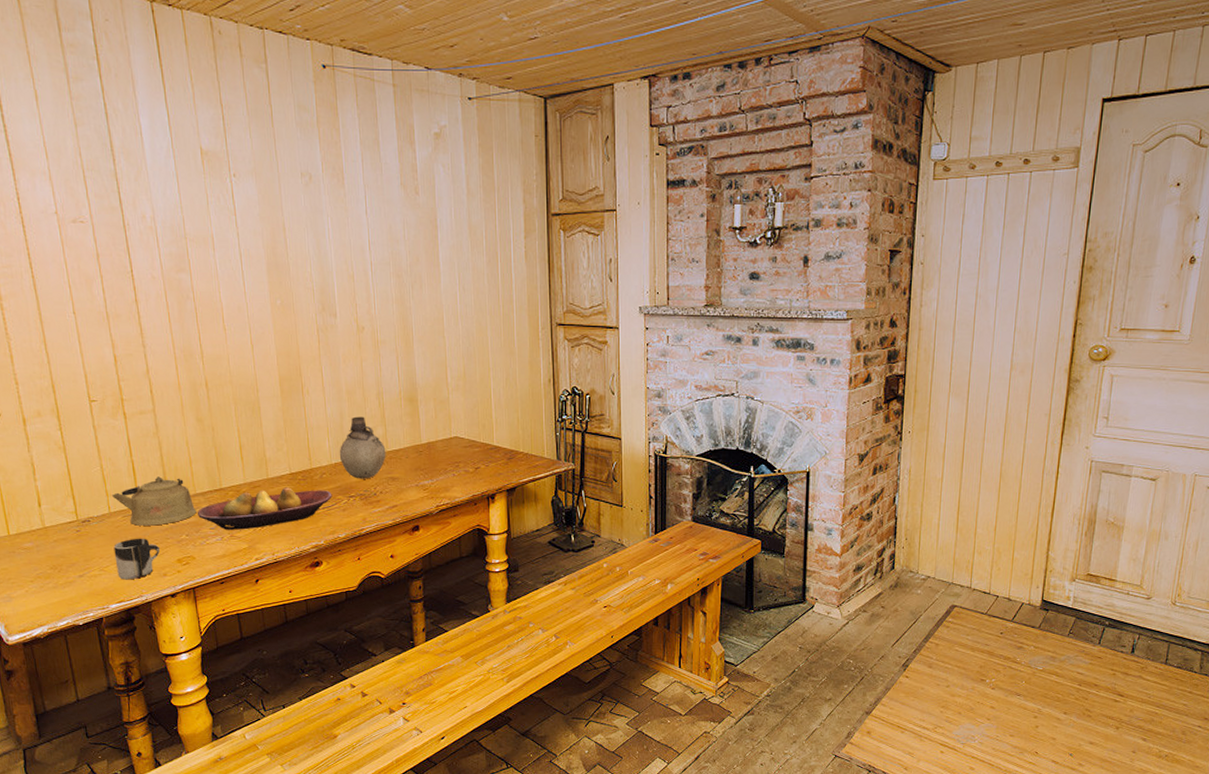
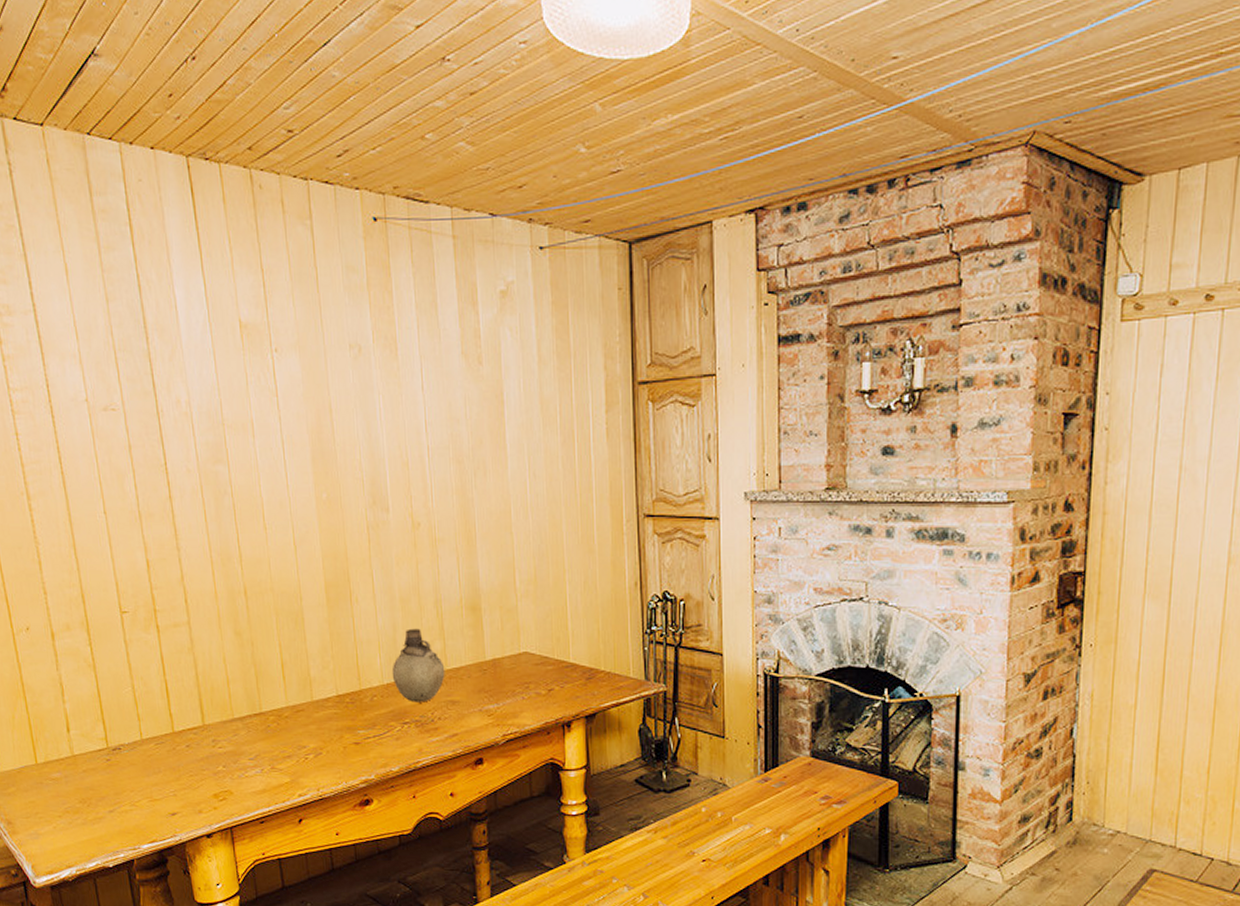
kettle: present [111,476,197,526] -> none [143,698,235,755]
cup: present [113,538,161,580] -> none [145,769,195,817]
fruit bowl: present [198,487,332,530] -> none [236,712,384,761]

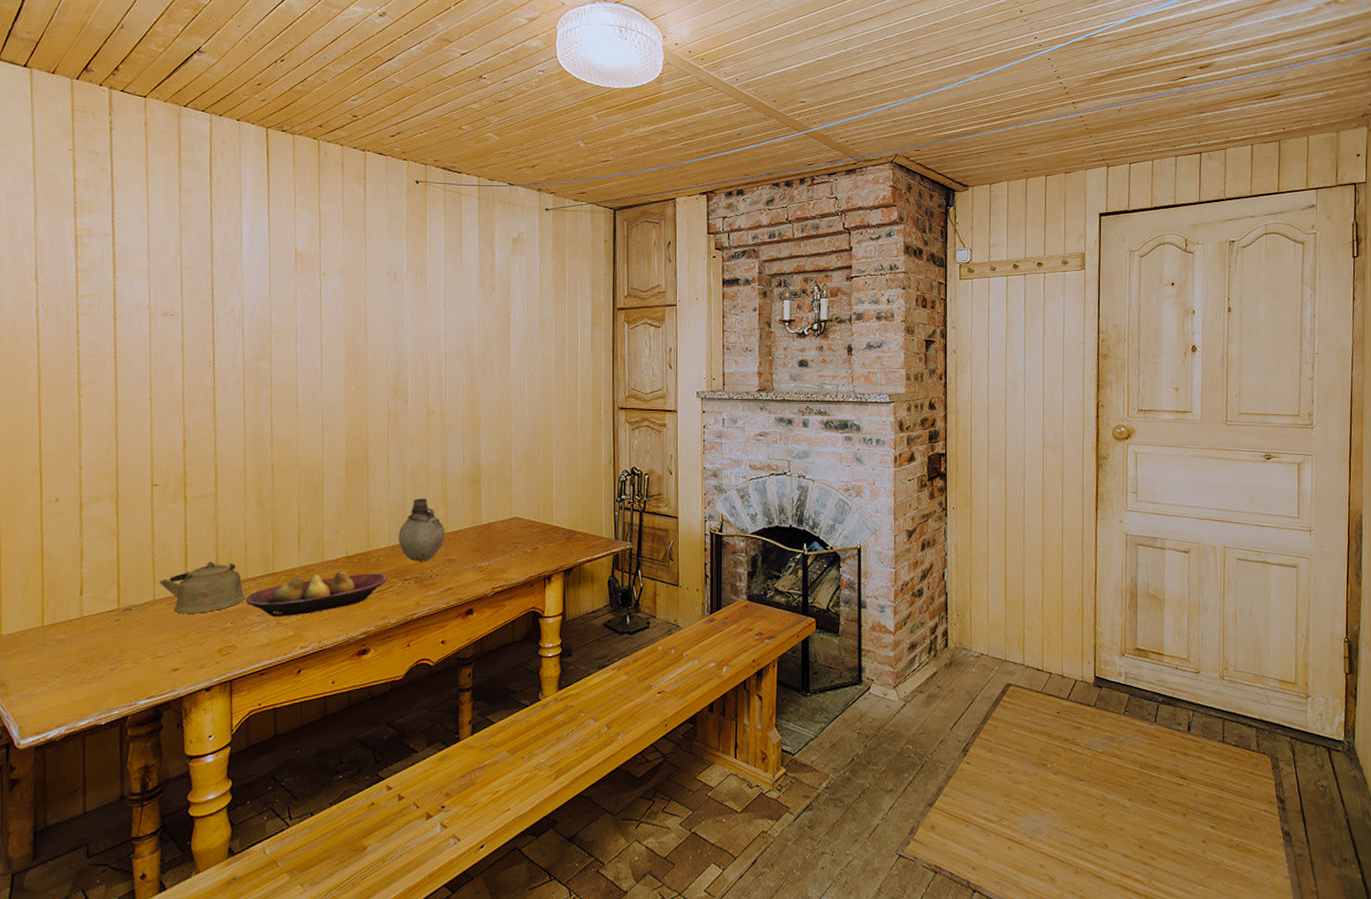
kettle: none [143,698,235,755] -> present [158,561,245,614]
fruit bowl: none [236,712,384,761] -> present [246,571,387,617]

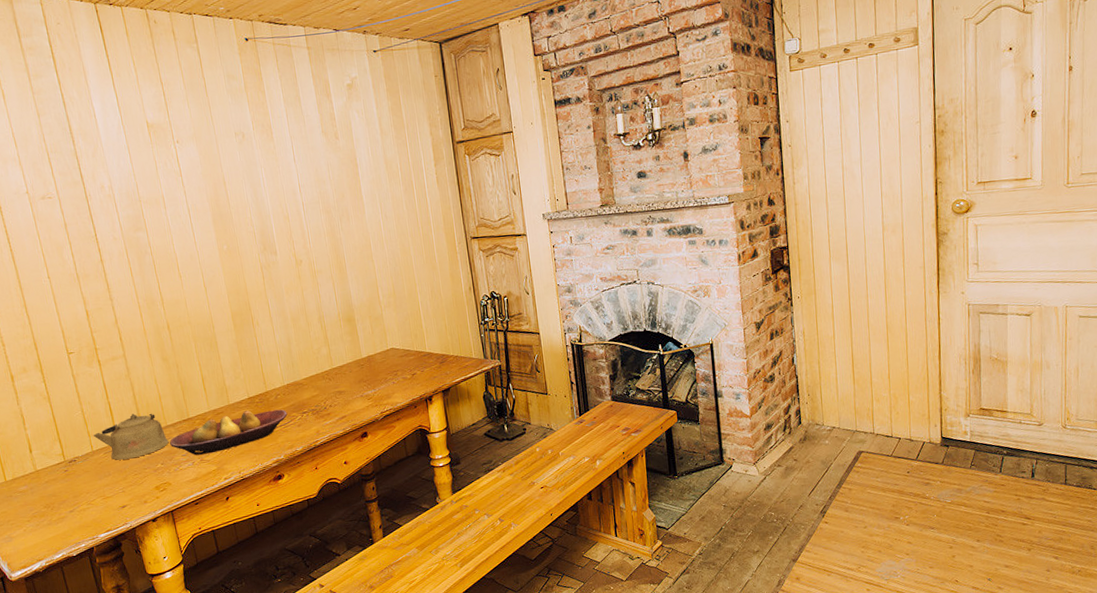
vase: present [398,498,445,561] -> none [290,339,332,396]

